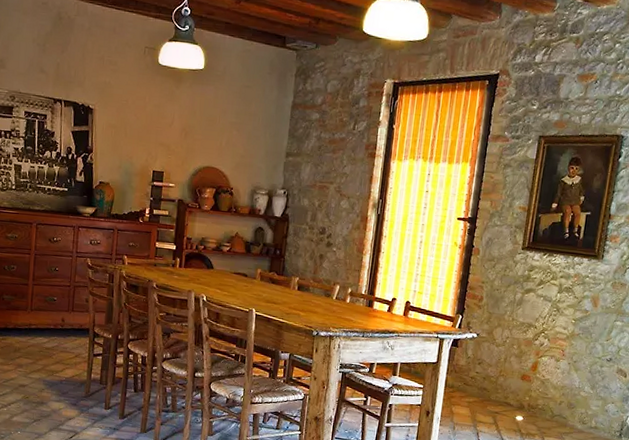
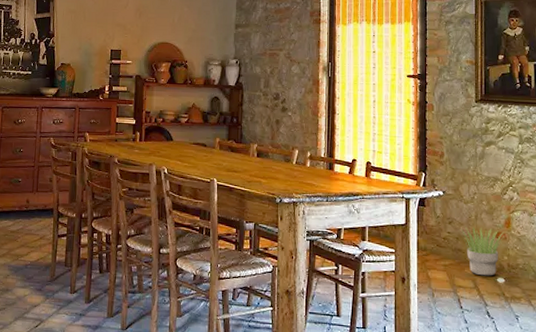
potted plant: none [485,368,530,414] -> present [457,226,504,276]

